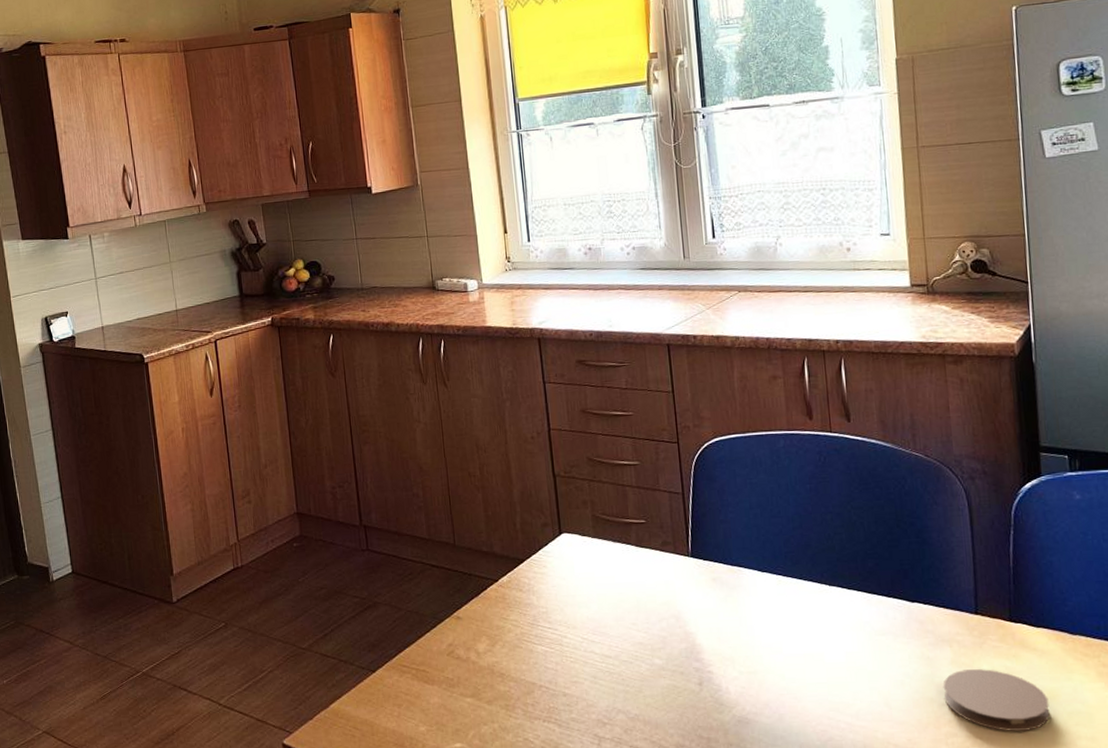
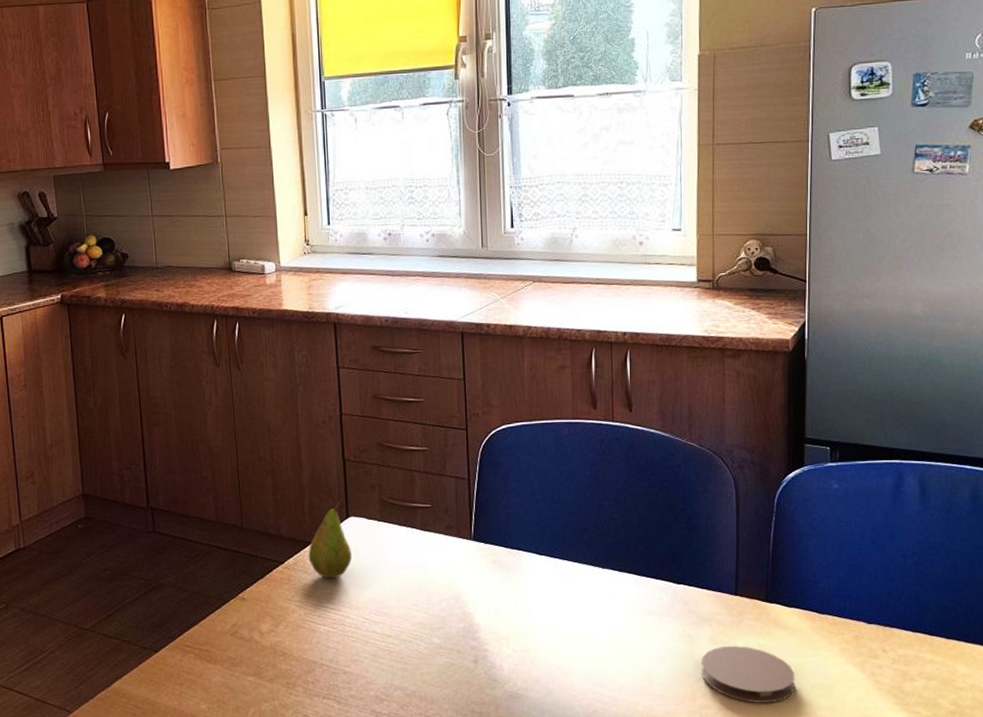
fruit: none [522,515,567,597] -> present [308,499,352,579]

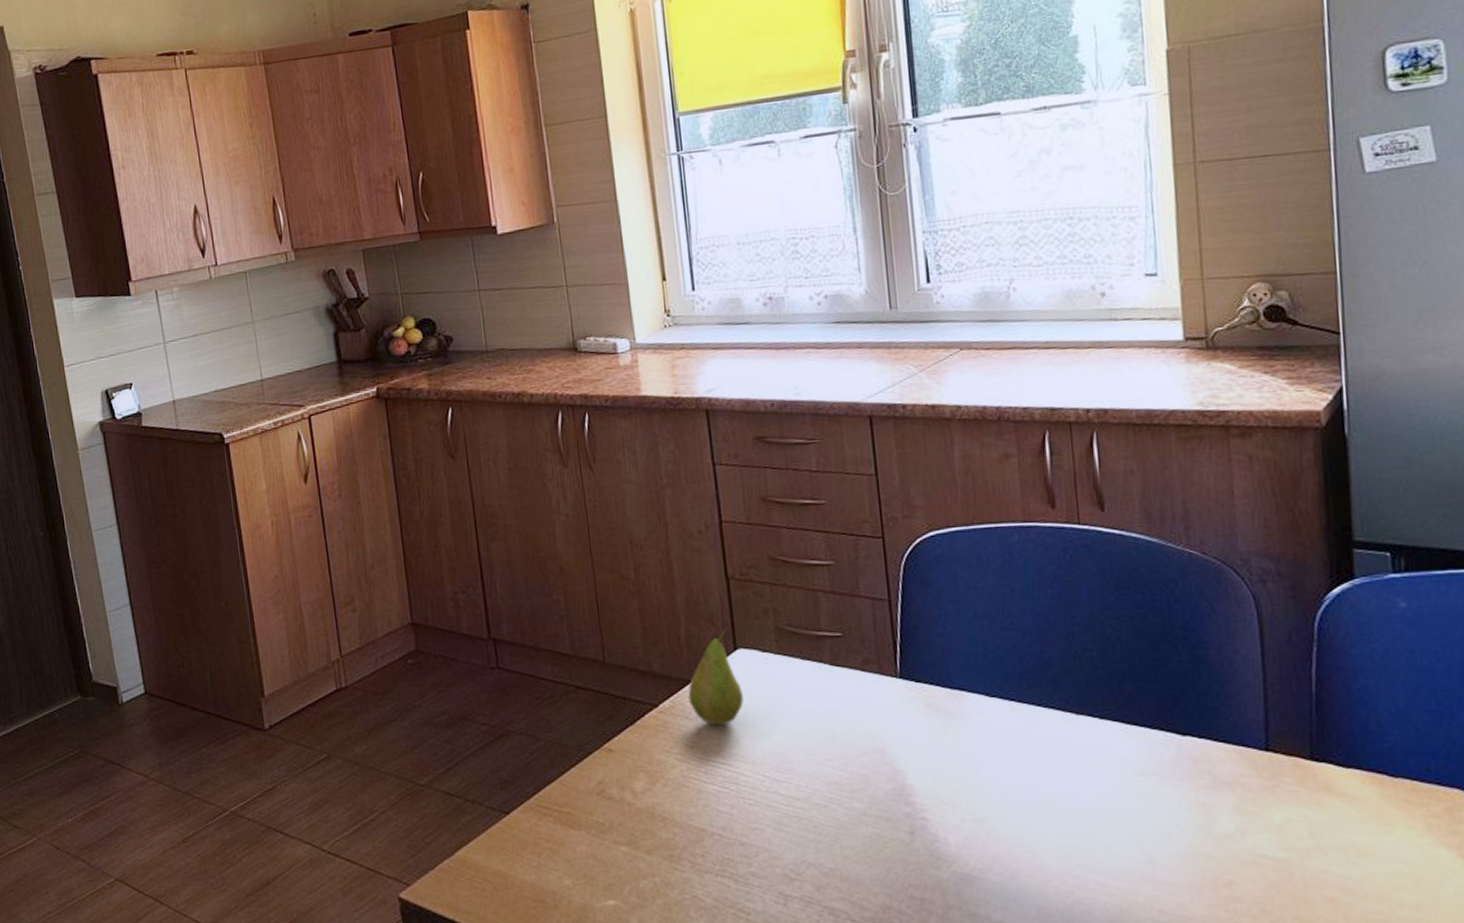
coaster: present [701,646,795,703] -> none [1222,819,1363,896]

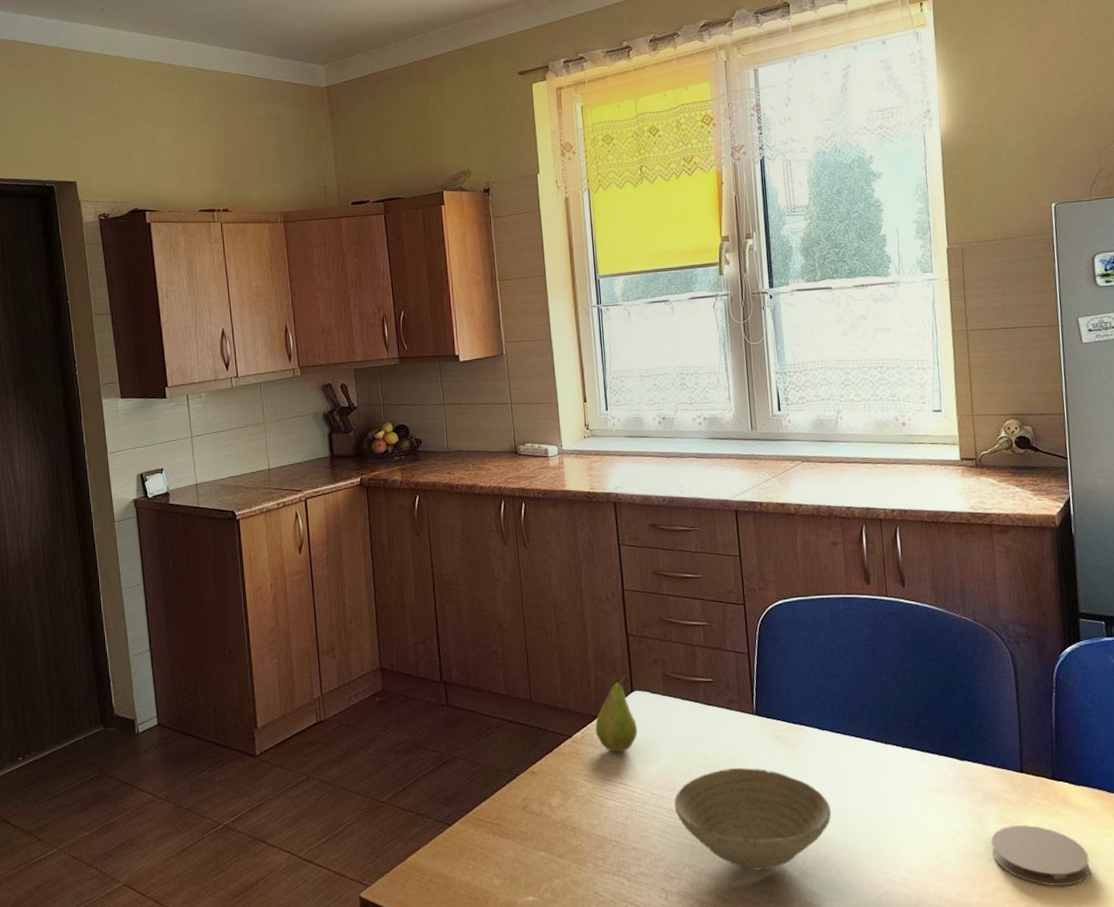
bowl: none [793,744,1003,872] -> present [674,767,831,871]
coaster: none [1222,819,1363,896] -> present [991,825,1090,886]

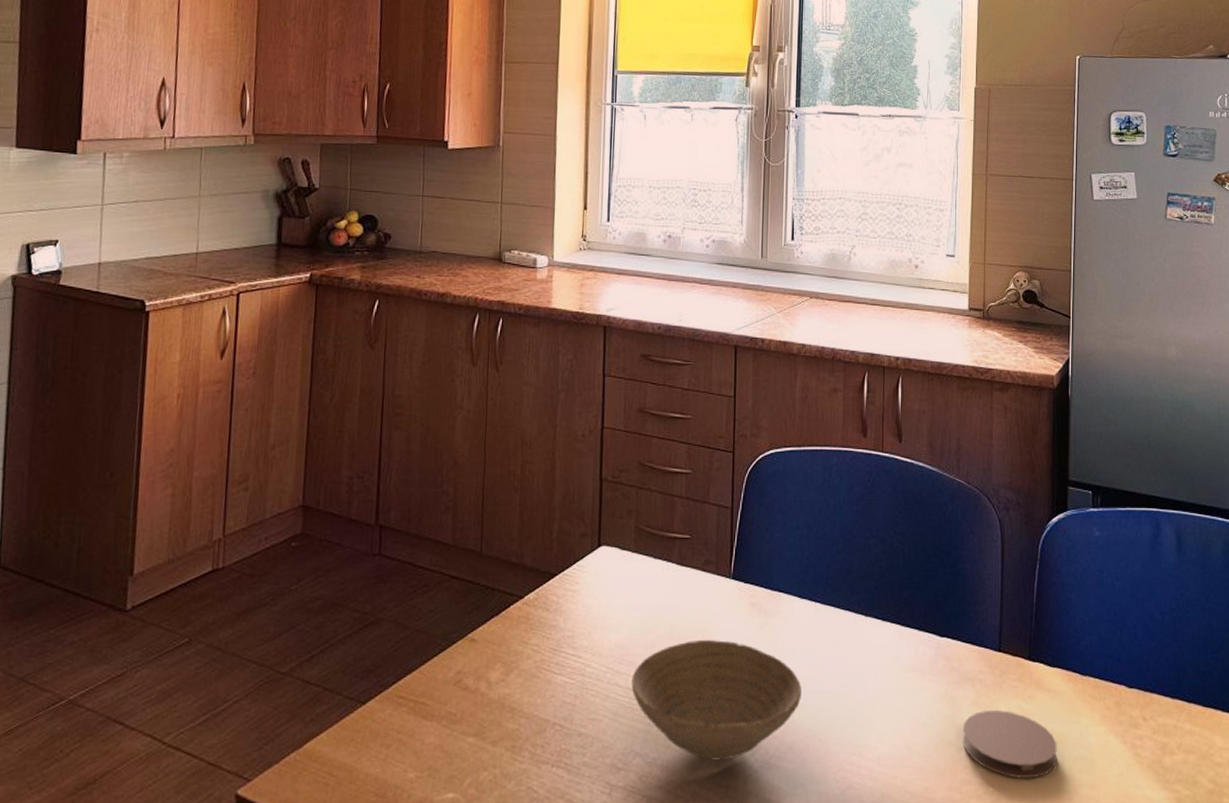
fruit: present [595,673,637,753] -> none [551,524,600,619]

